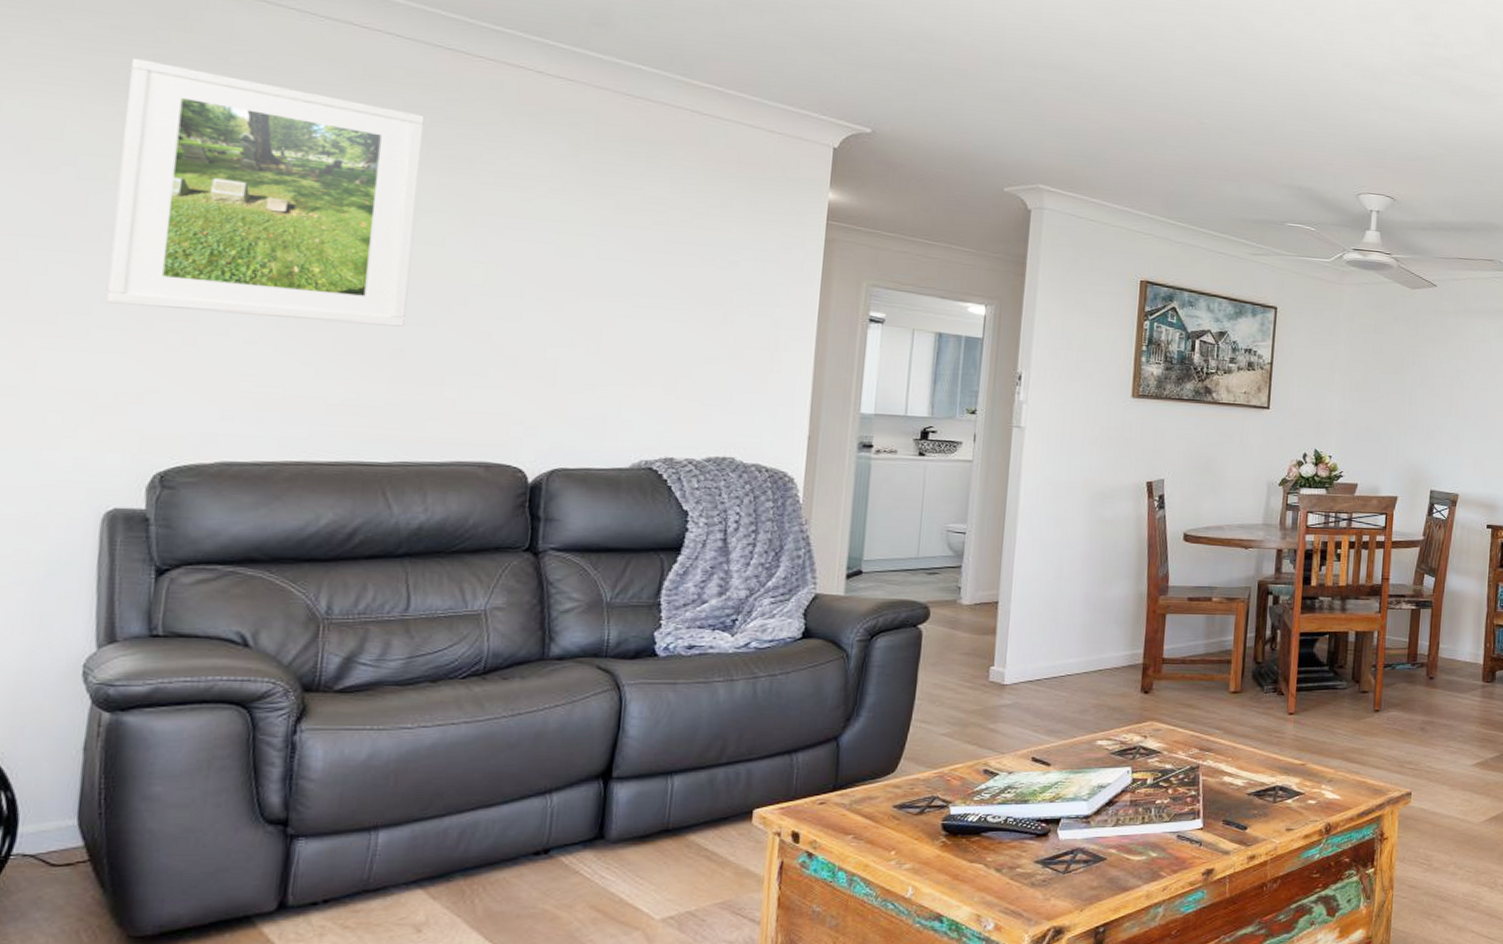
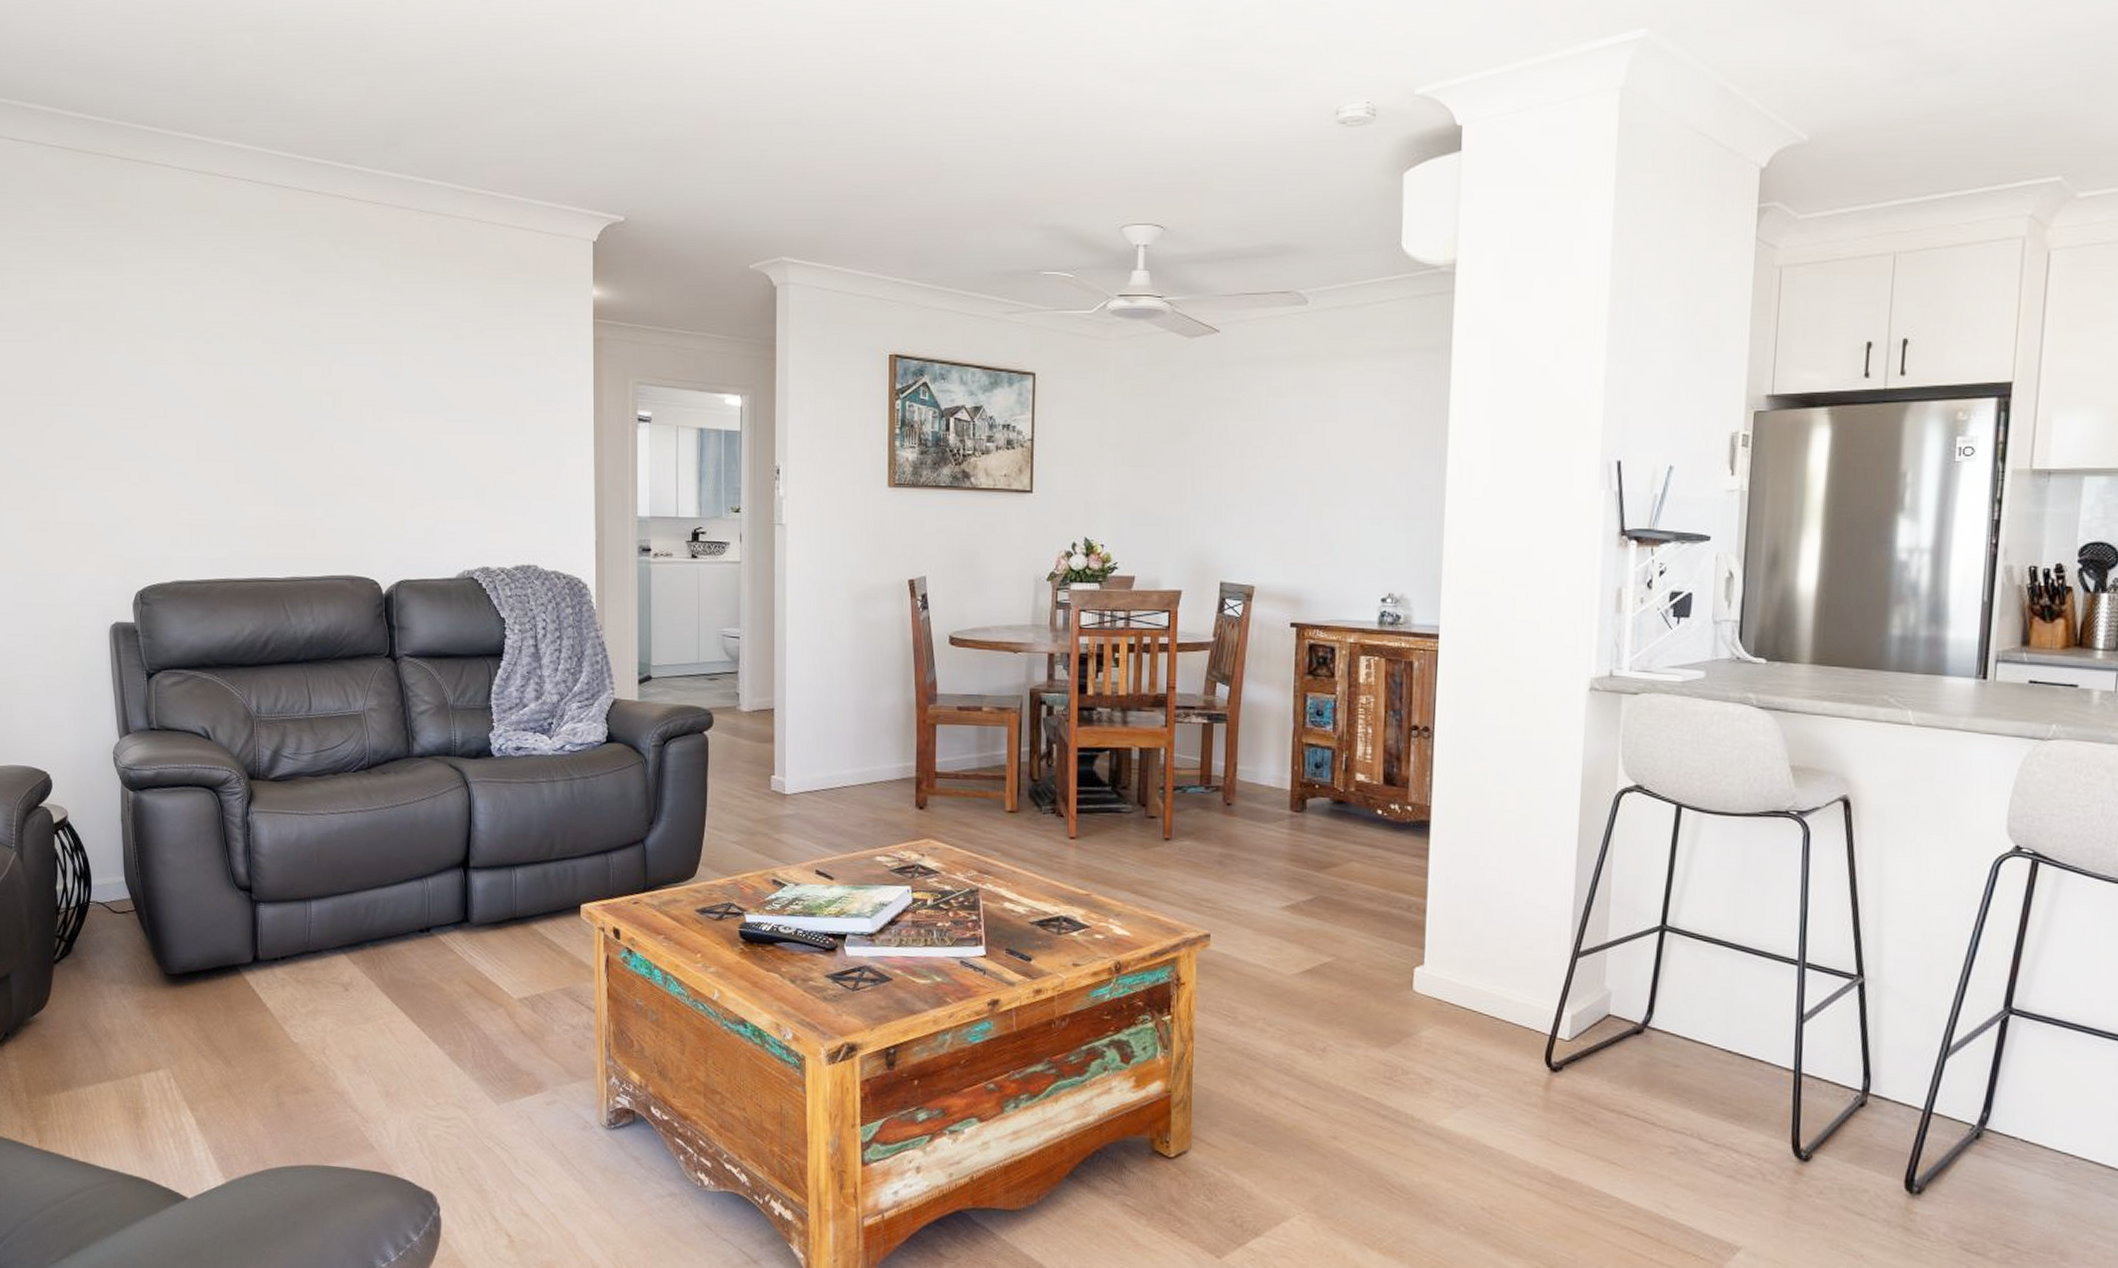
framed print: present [105,57,425,327] -> none [80,230,282,454]

